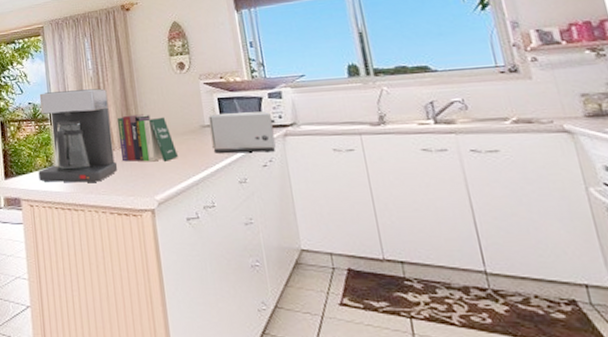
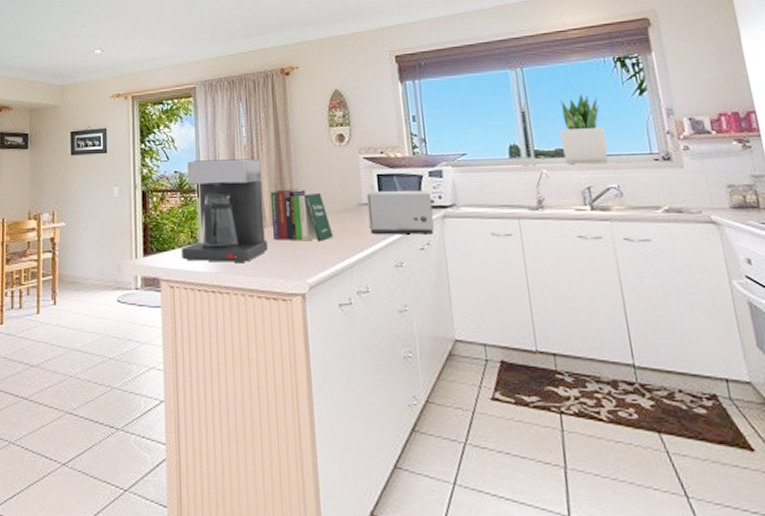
planter: none [398,12,451,81] -> present [560,94,609,165]

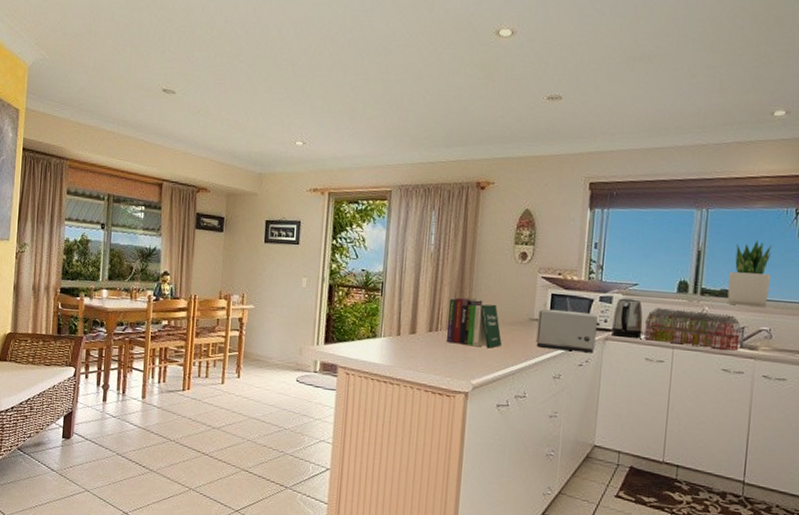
coffee maker: present [181,158,269,263] -> none [360,261,445,360]
kettle: none [447,170,482,214] -> present [612,298,643,340]
architectural model: none [481,175,590,216] -> present [644,308,741,352]

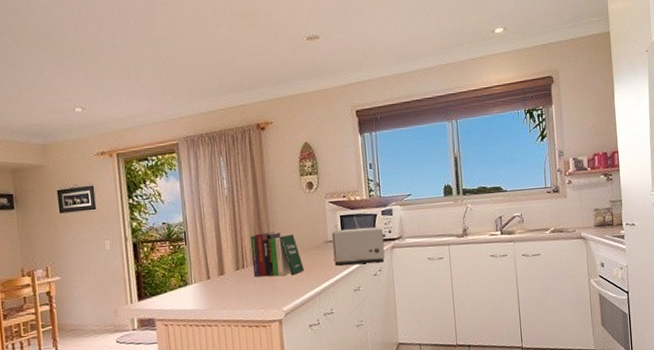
kettle: present [612,298,643,340] -> none [395,208,422,244]
architectural model: present [644,308,741,352] -> none [422,208,500,242]
planter: present [727,241,772,308] -> none [482,141,516,200]

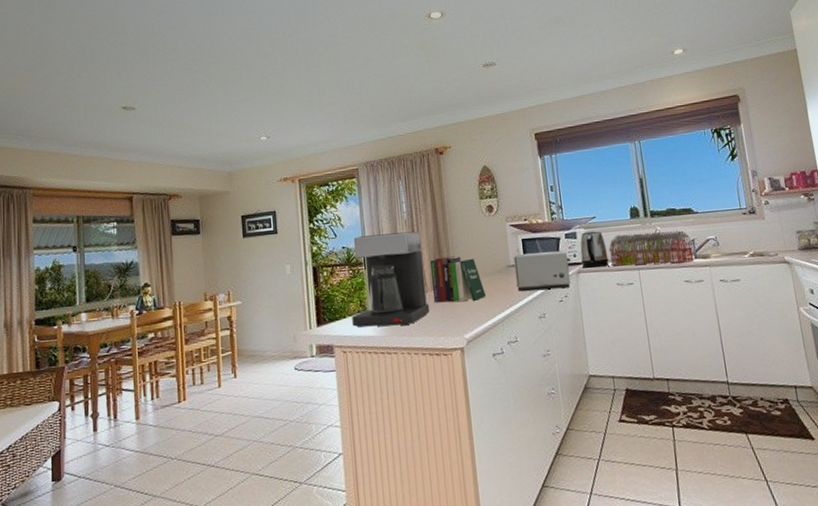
coffee maker: none [173,207,250,301] -> present [352,231,430,327]
kettle: none [395,208,422,244] -> present [580,231,609,269]
architectural model: none [422,208,500,242] -> present [608,230,694,267]

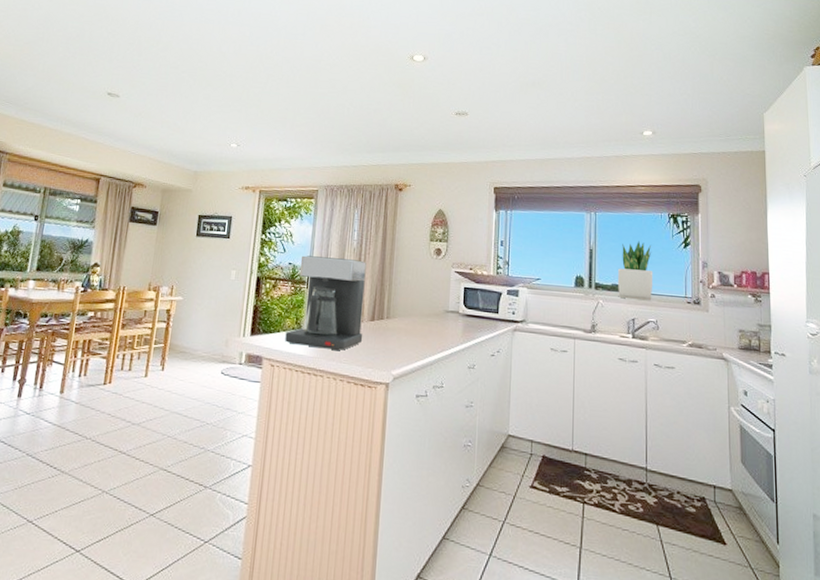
books: present [429,256,486,303] -> none [367,290,420,339]
toaster: present [513,251,571,292] -> none [450,301,508,345]
kettle: present [580,231,609,269] -> none [519,291,547,331]
architectural model: present [608,230,694,267] -> none [548,301,632,342]
planter: none [670,162,708,222] -> present [618,241,653,301]

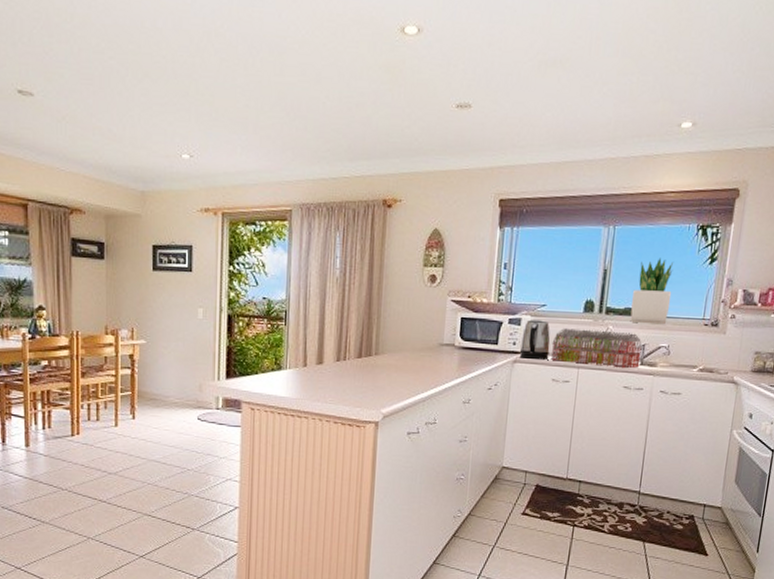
coffee maker: present [285,255,367,351] -> none [264,288,351,391]
kettle: none [519,291,547,331] -> present [520,319,551,361]
architectural model: none [548,301,632,342] -> present [551,328,642,369]

